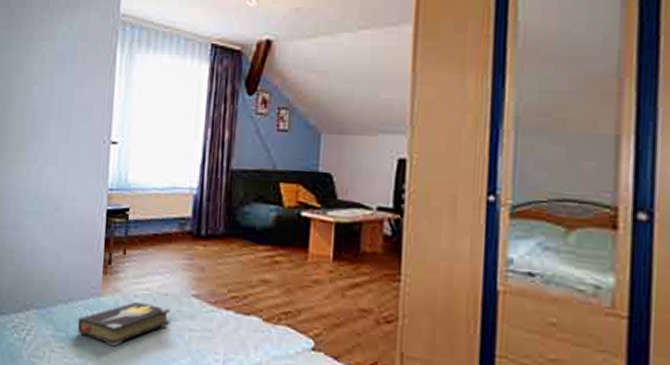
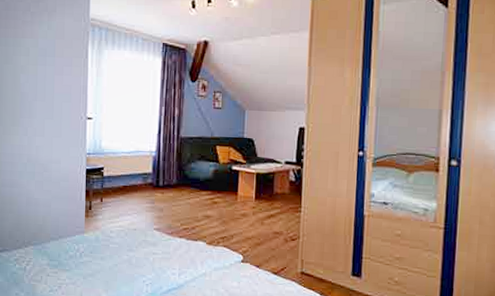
hardback book: present [76,301,171,347] -> none [67,235,139,269]

